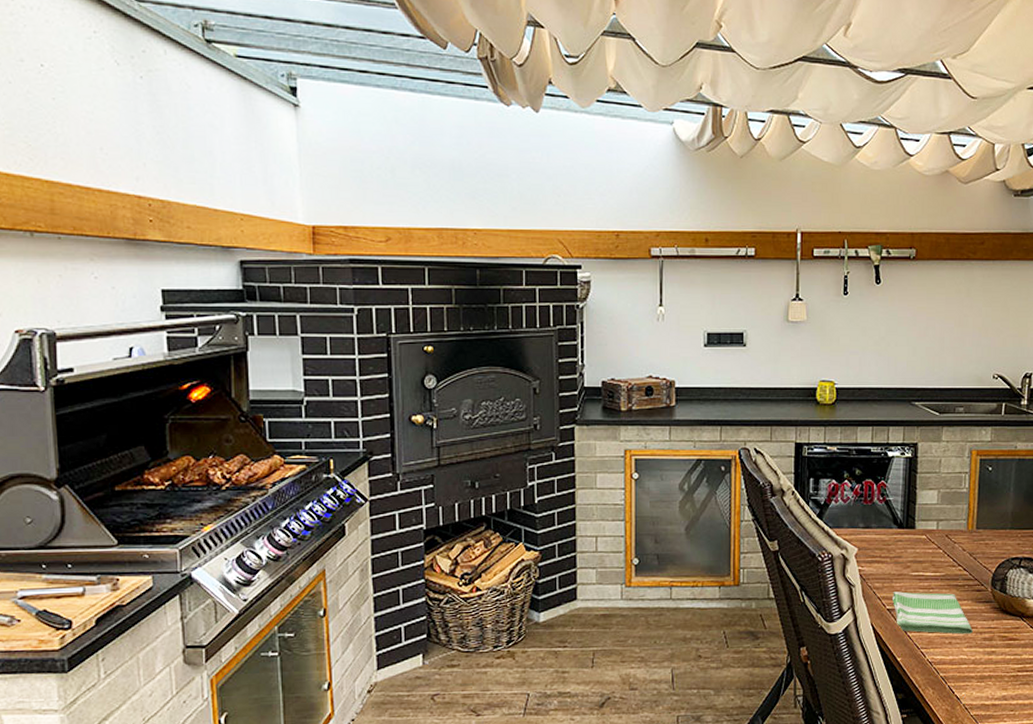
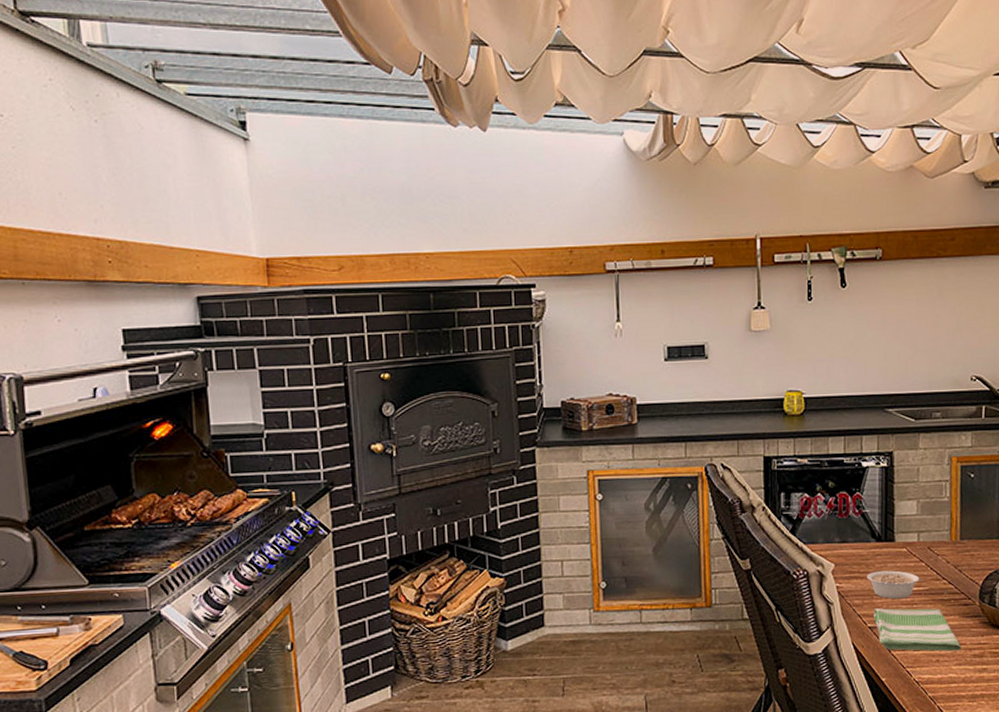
legume: none [887,556,942,584] -> present [866,570,925,599]

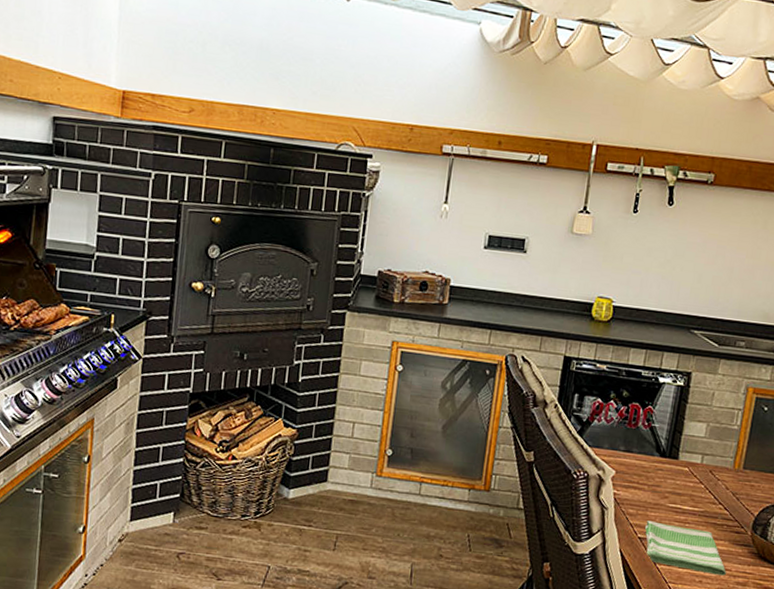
legume: present [866,570,925,599] -> none [644,485,702,516]

